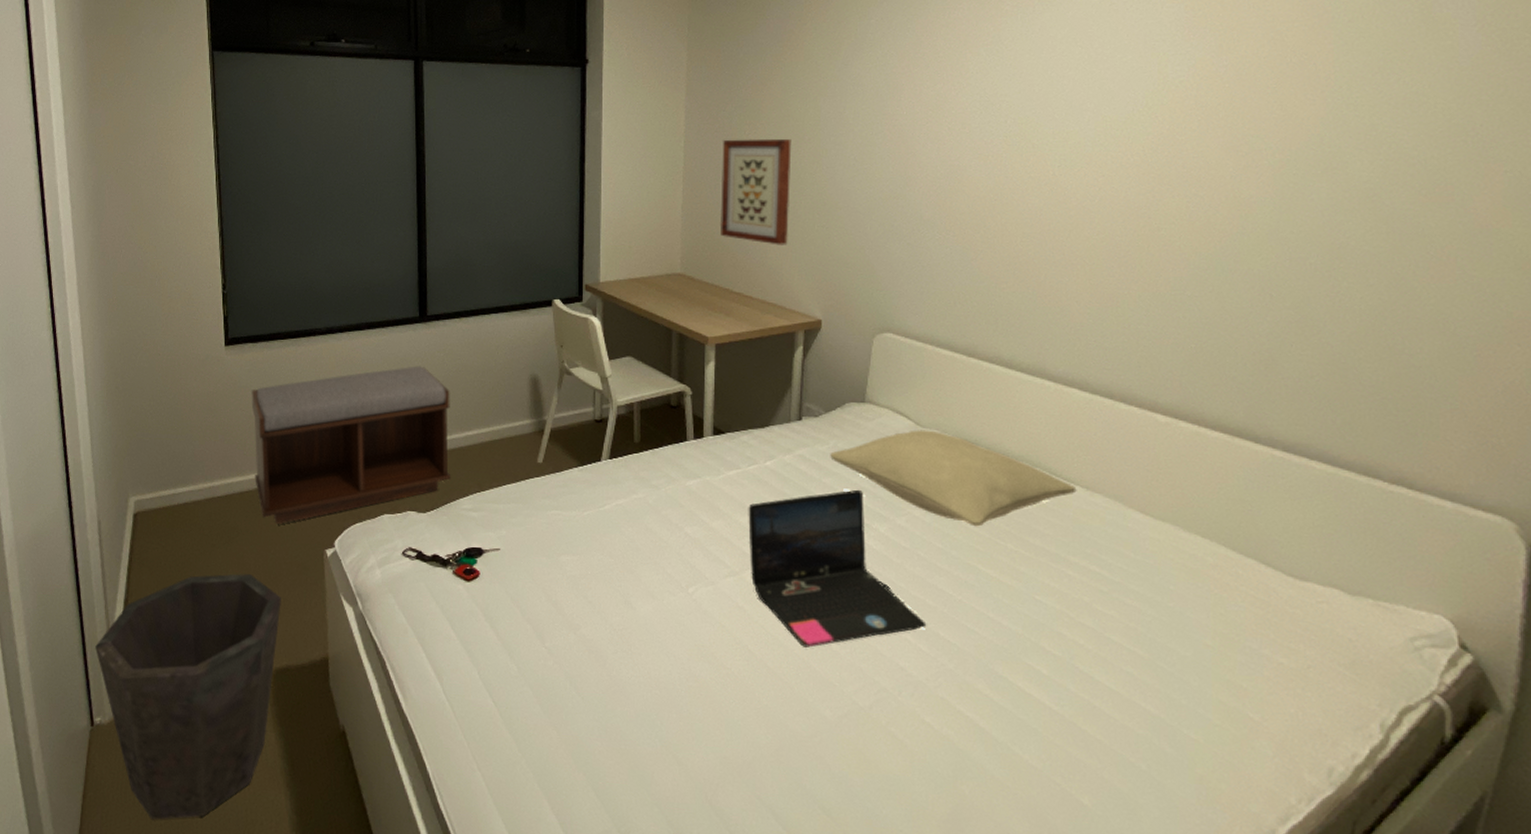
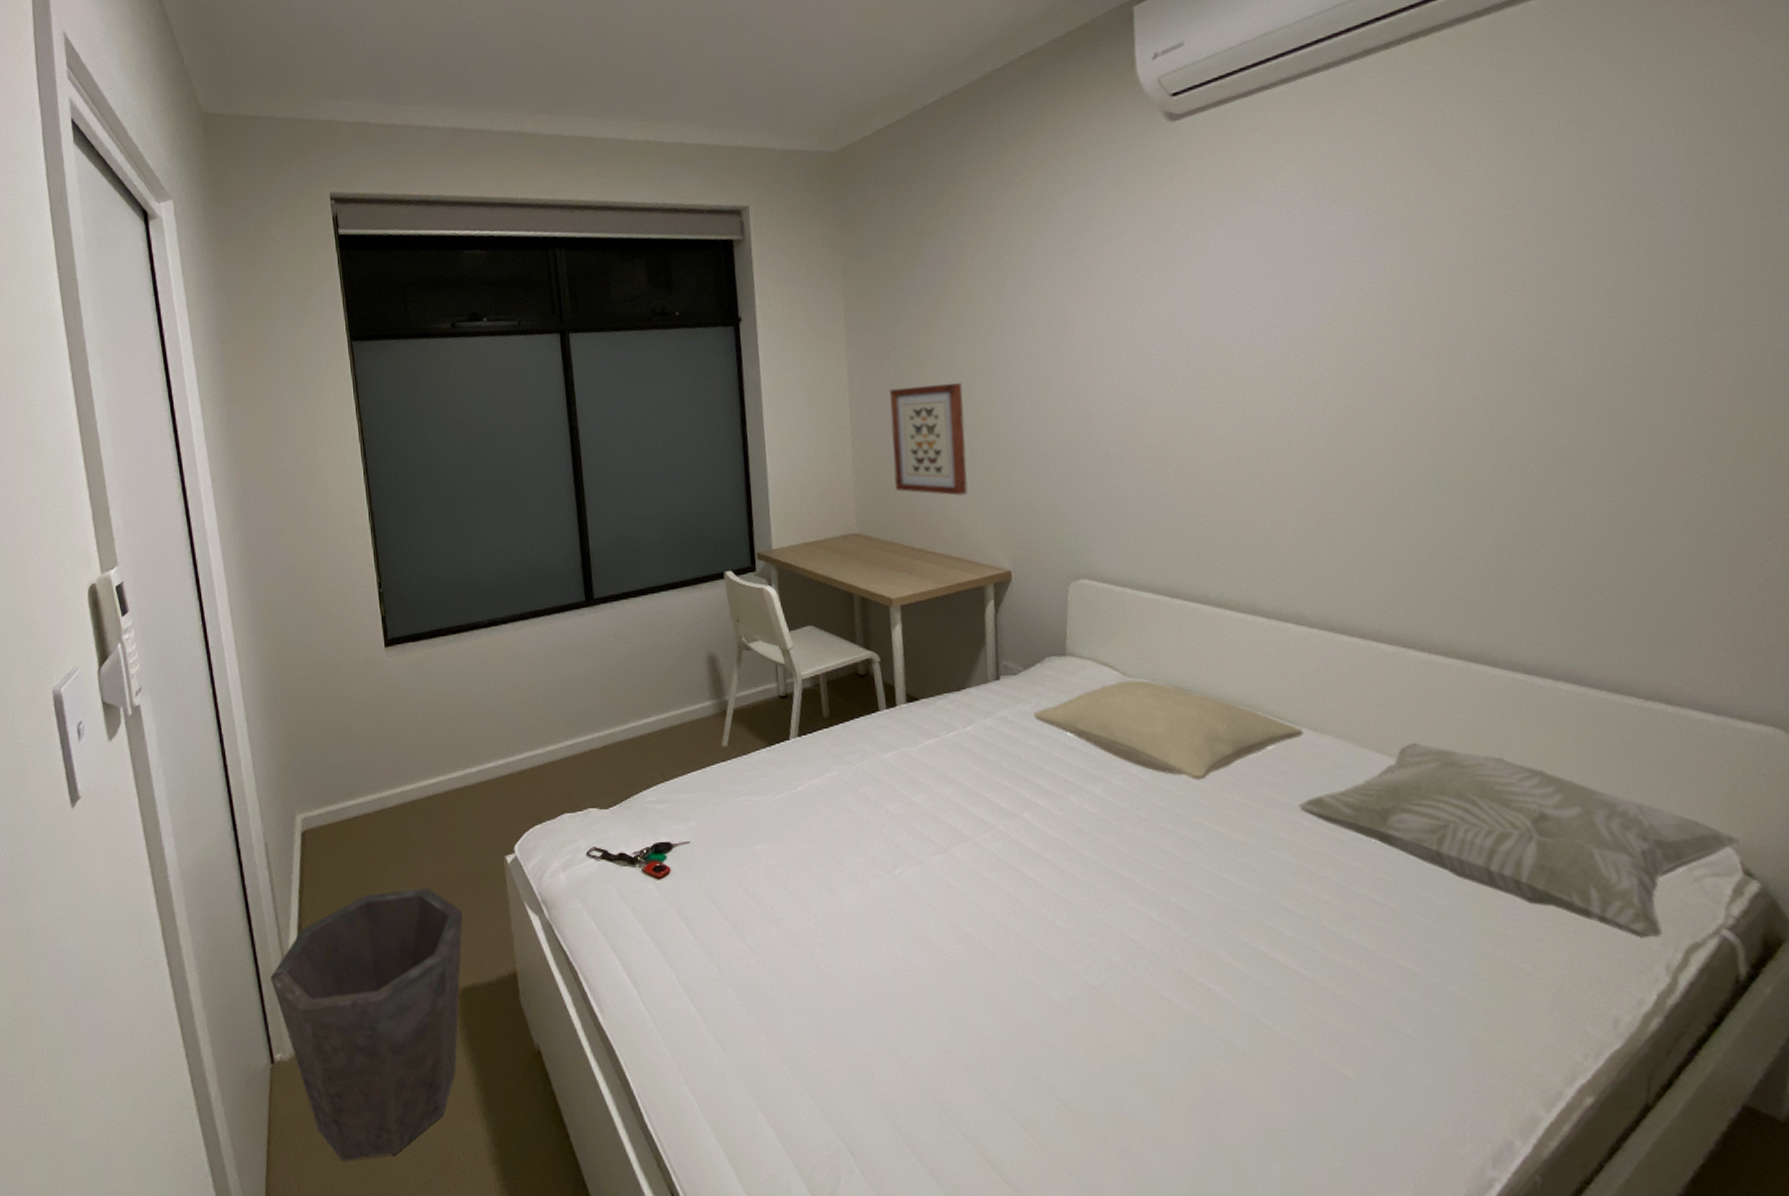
bench: present [251,366,451,525] -> none [415,652,632,833]
laptop: present [748,489,927,647] -> none [950,749,1156,925]
decorative pillow: none [1065,507,1463,699] -> present [1298,743,1744,938]

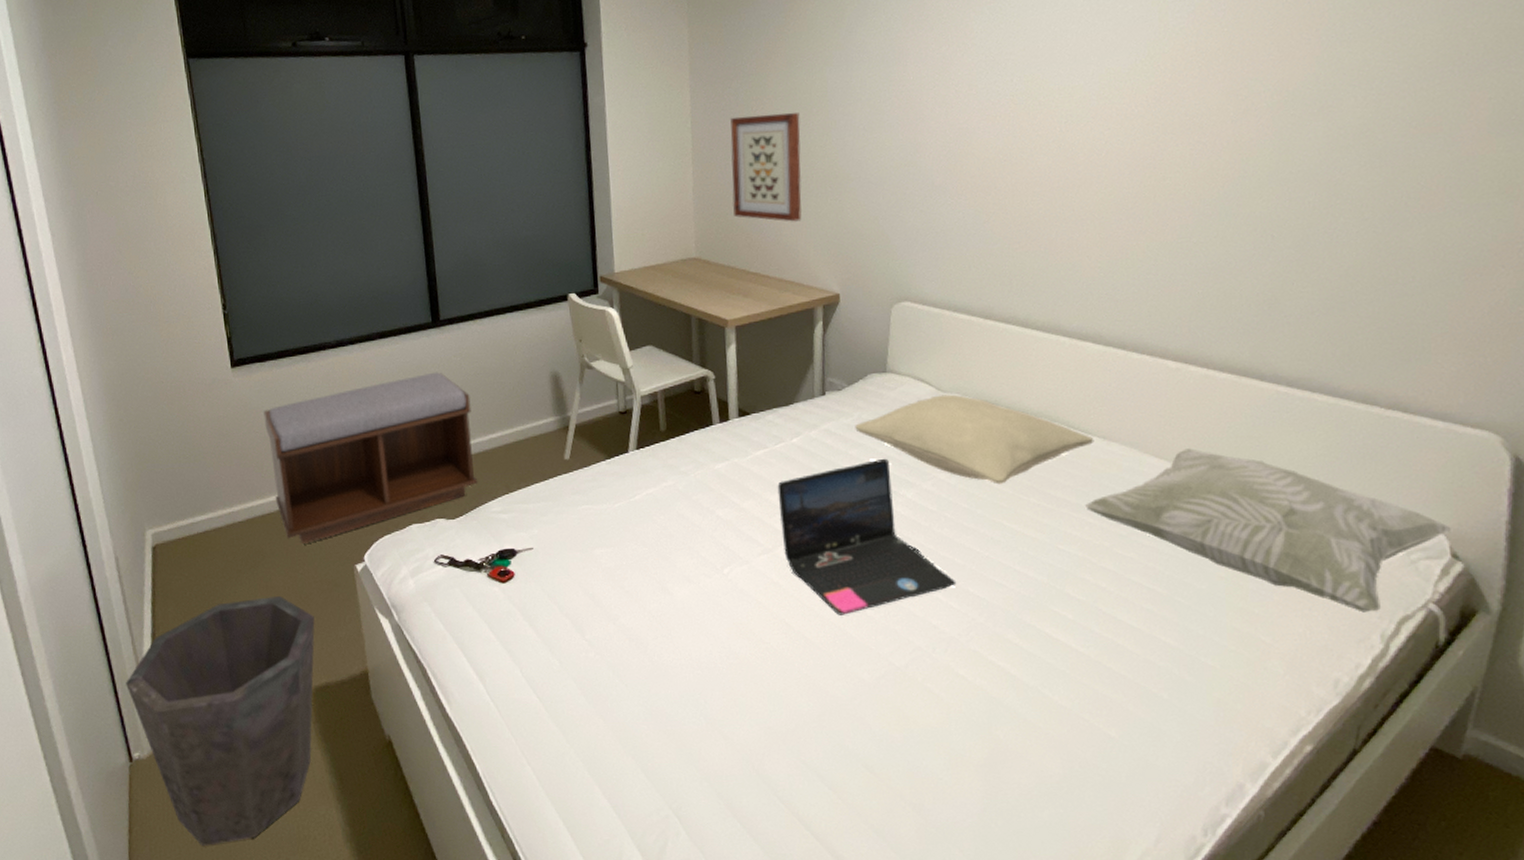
bench: none [415,652,632,833] -> present [263,372,478,545]
laptop: none [950,749,1156,925] -> present [777,458,957,615]

